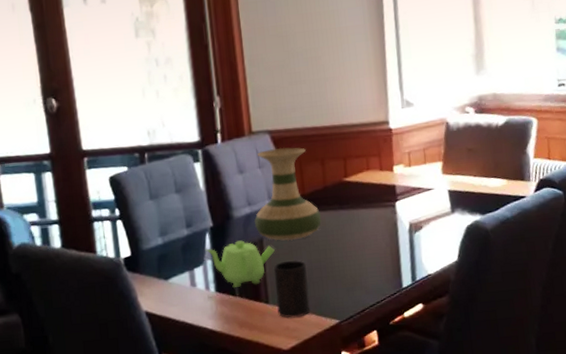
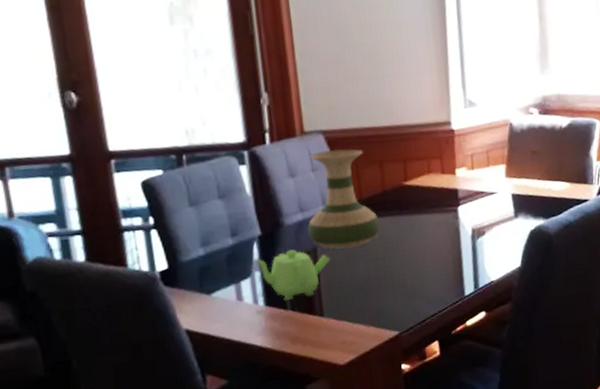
cup: present [274,261,310,318] -> none [329,270,369,331]

